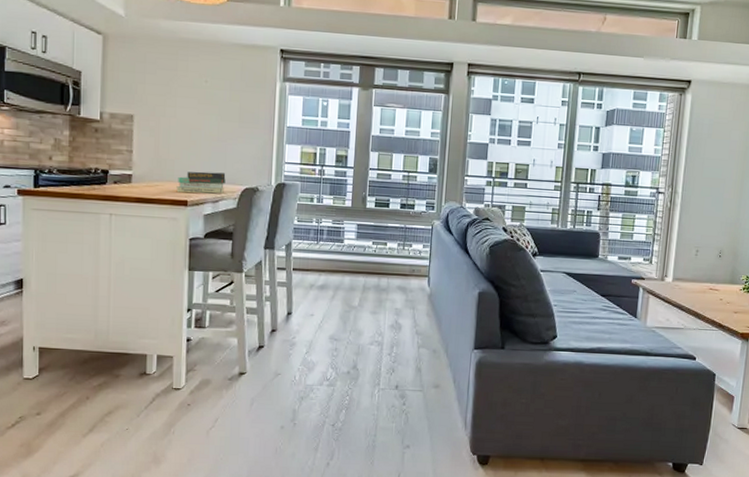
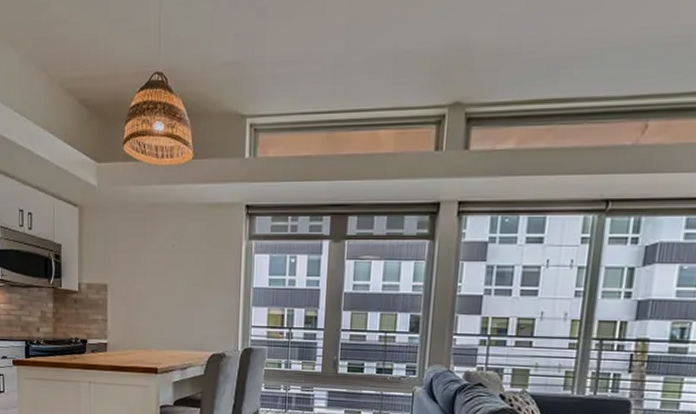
books: present [176,171,226,194] -> none [147,338,193,361]

